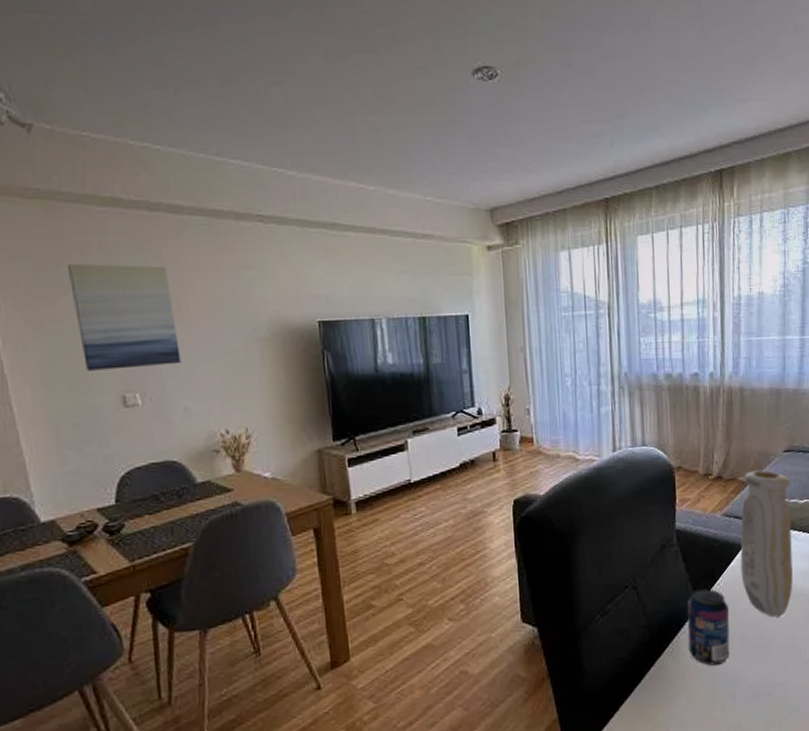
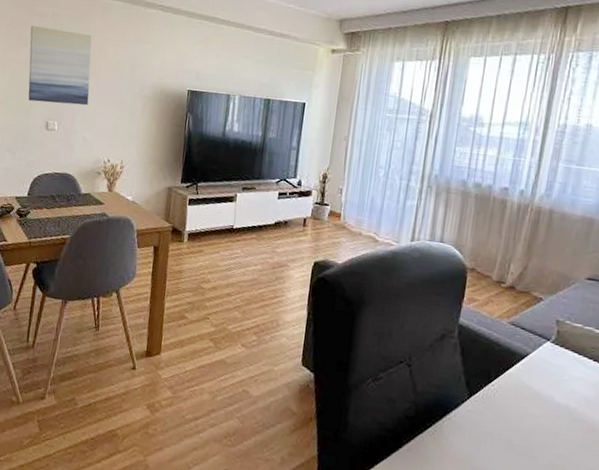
beverage can: present [687,588,730,666] -> none [450,383,500,460]
vase: present [740,470,793,618] -> none [517,289,589,435]

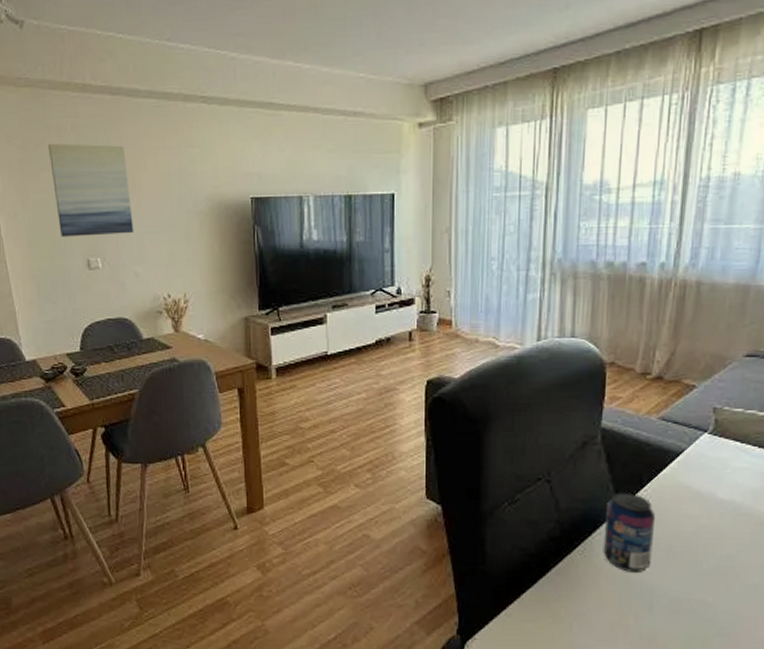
beverage can: none [450,383,500,460] -> present [603,492,656,572]

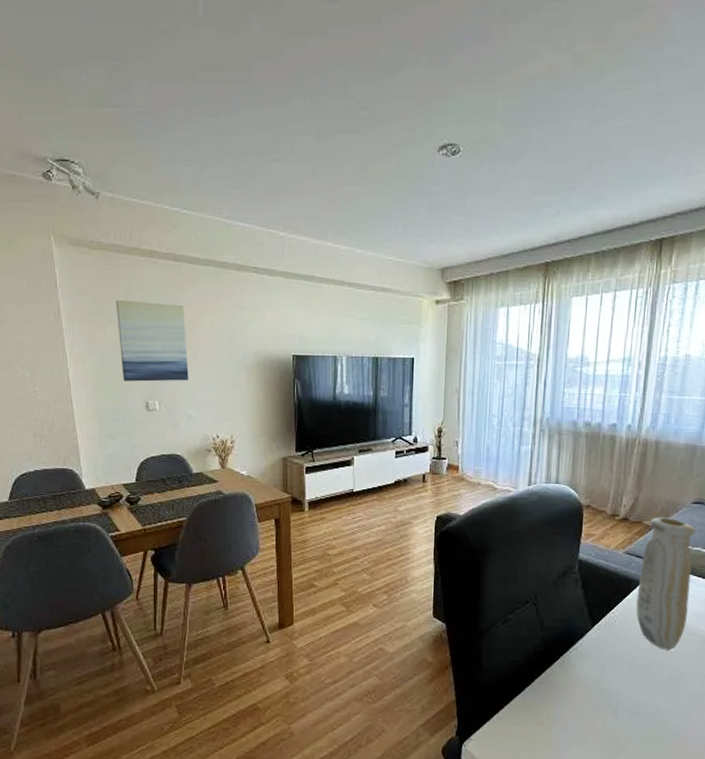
beverage can: present [603,492,656,572] -> none [578,614,621,682]
vase: none [674,374,750,535] -> present [636,517,696,650]

